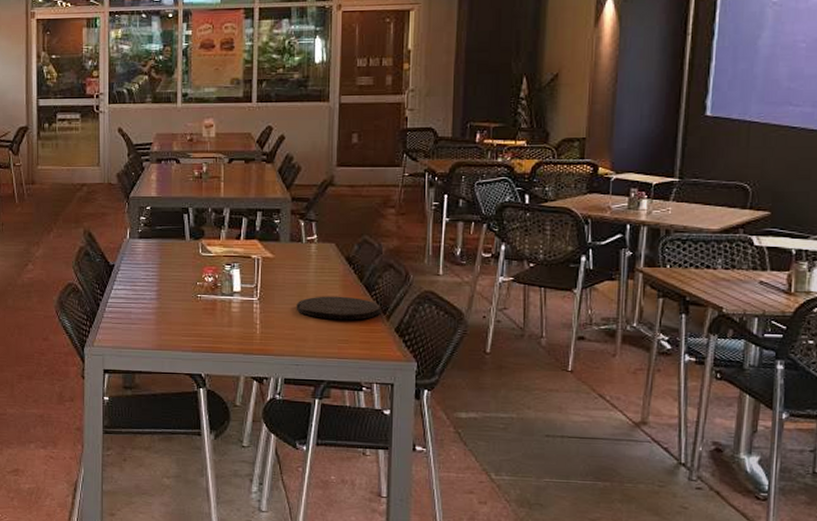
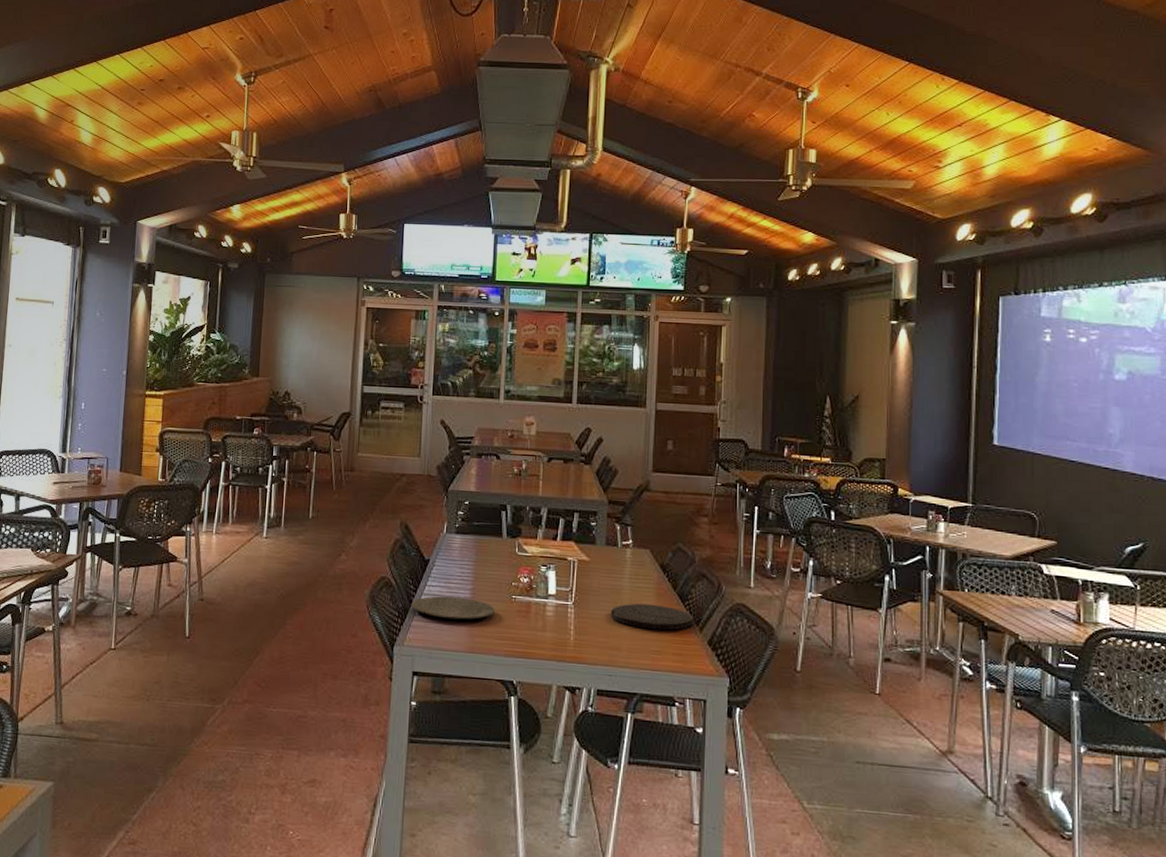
plate: none [99,299,181,320] -> present [412,596,495,620]

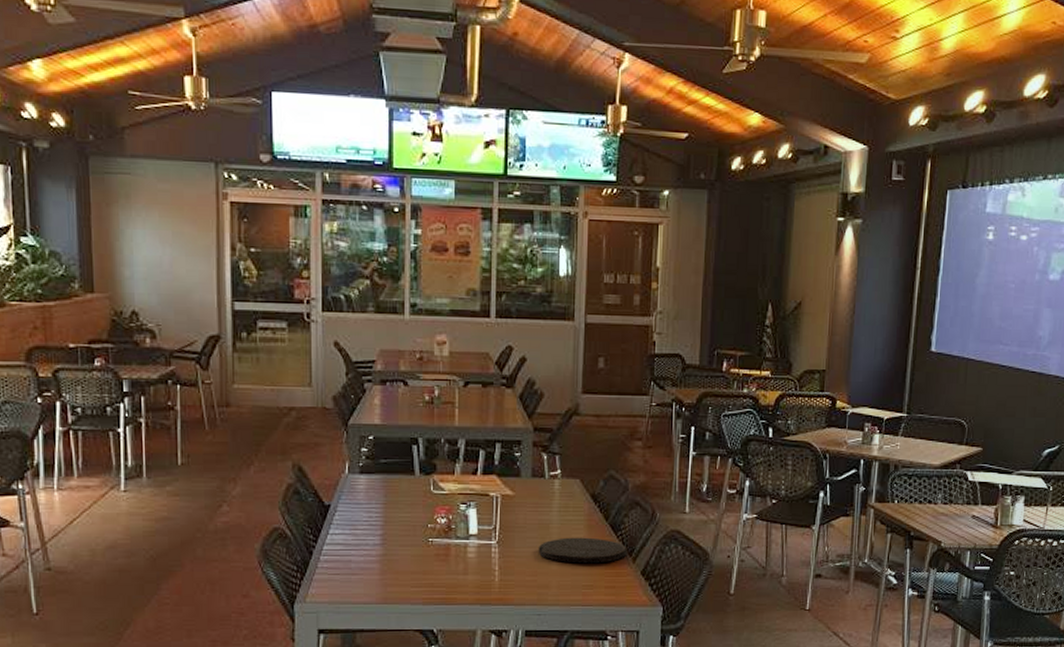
plate: present [412,596,495,620] -> none [312,545,409,569]

